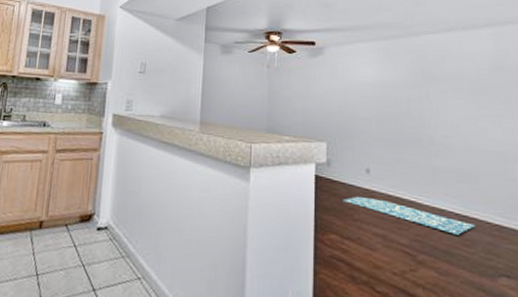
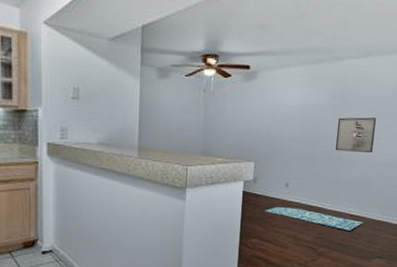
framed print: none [422,96,472,137] -> present [335,117,376,152]

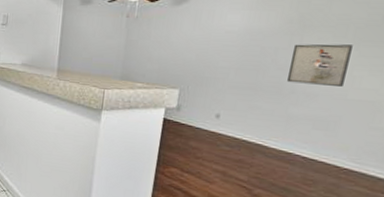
rug: present [264,206,363,231] -> none [187,137,321,176]

